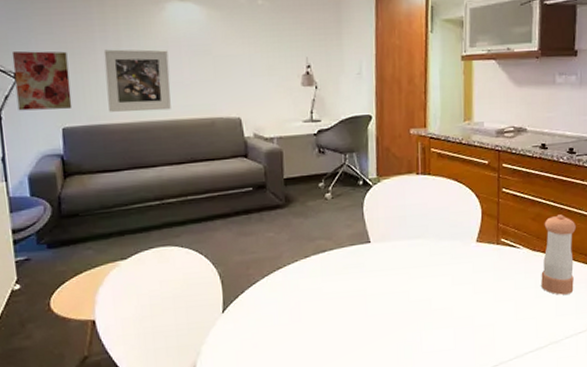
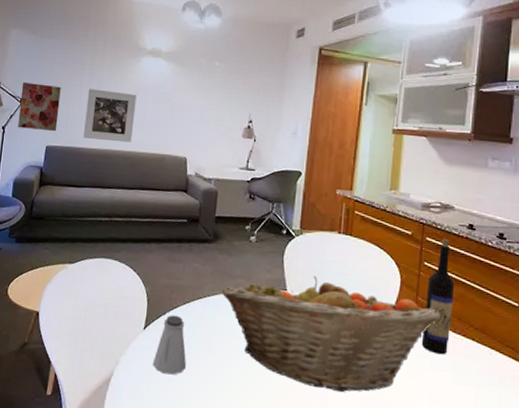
saltshaker: none [238,291,275,353] -> present [152,315,186,375]
fruit basket: none [301,223,521,330] -> present [221,276,441,392]
wine bottle: none [505,161,532,274] -> present [421,238,455,355]
pepper shaker: present [541,214,577,295] -> none [460,299,504,388]

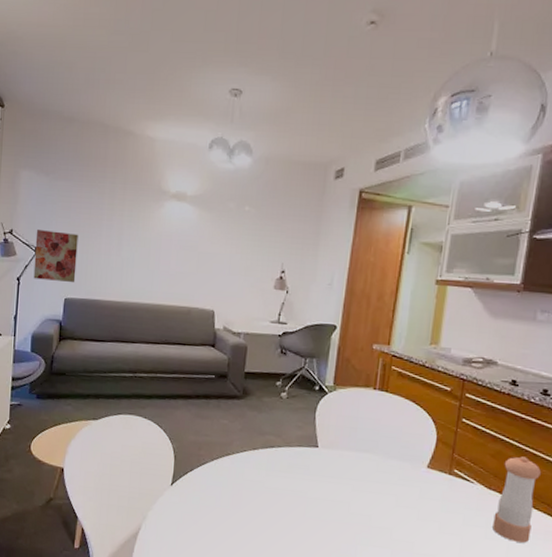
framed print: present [83,88,137,143] -> none [104,236,160,295]
saltshaker: present [152,315,186,375] -> none [180,471,214,530]
fruit basket: present [221,276,441,392] -> none [250,433,477,546]
wine bottle: present [421,238,455,355] -> none [455,394,493,511]
pepper shaker: none [460,299,504,388] -> present [492,456,542,543]

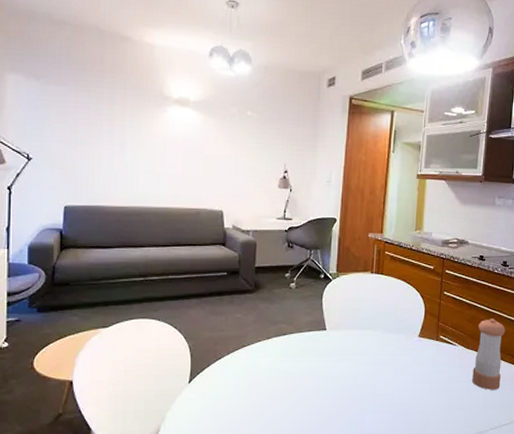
wall art: present [33,230,78,283] -> none [27,136,76,190]

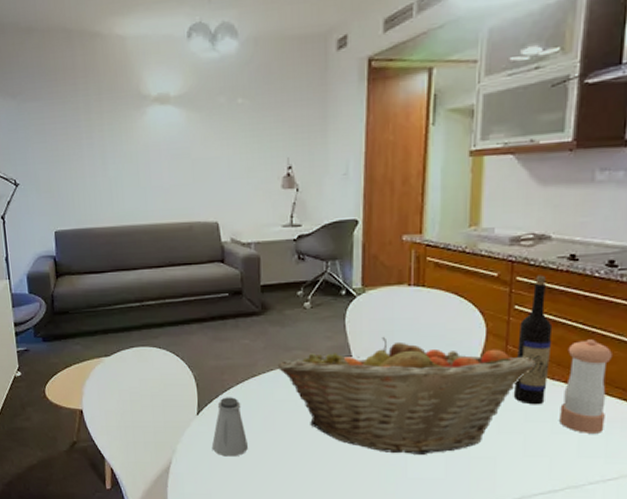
saltshaker: none [200,366,233,422] -> present [211,397,248,457]
fruit basket: none [264,314,457,412] -> present [277,337,536,454]
wine bottle: none [442,269,469,369] -> present [513,275,553,405]

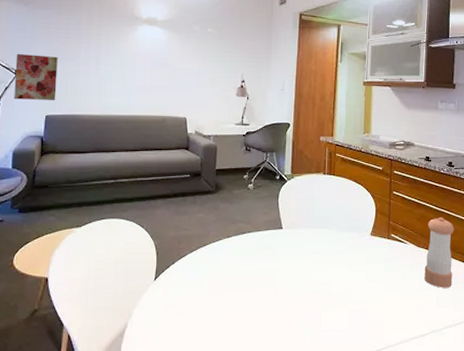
wall art: none [12,159,63,215] -> present [14,54,58,101]
saltshaker: present [211,397,248,457] -> none [164,263,196,318]
fruit basket: present [277,337,536,454] -> none [225,213,408,310]
wine bottle: present [513,275,553,405] -> none [394,170,418,267]

